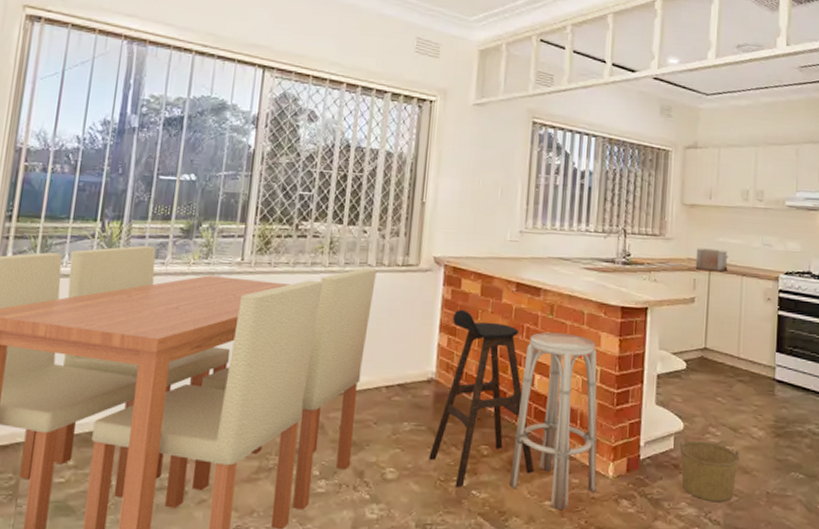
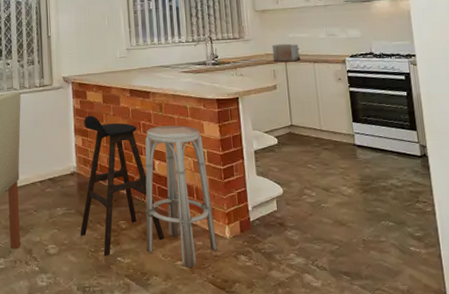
basket: present [679,440,740,503] -> none [281,201,335,252]

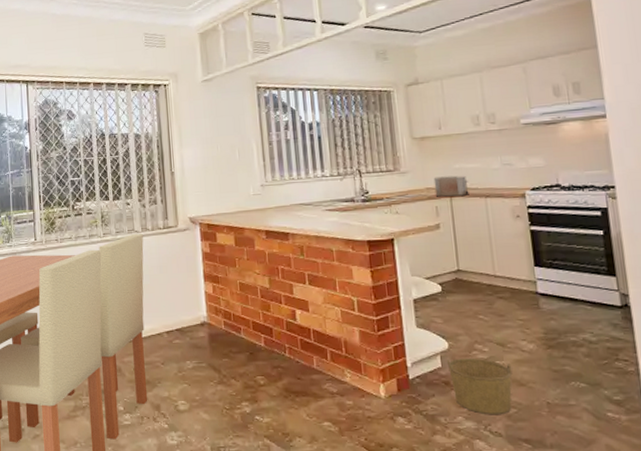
bar stool: present [80,115,165,256] -> none [213,259,309,415]
bar stool: present [145,125,218,268] -> none [284,270,371,430]
basket: none [281,201,335,252] -> present [446,358,513,415]

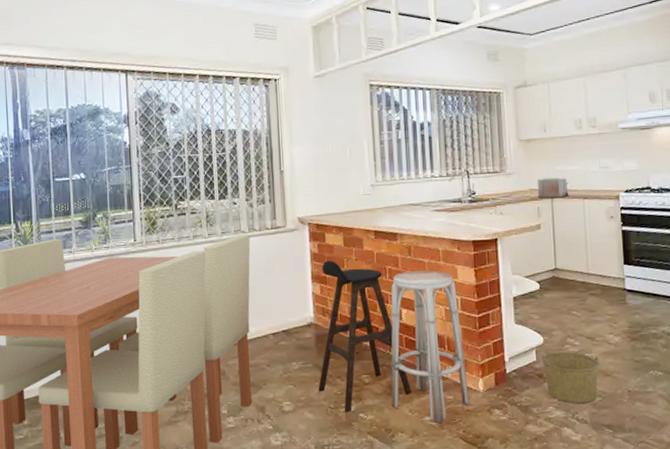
bar stool: none [213,259,309,415] -> present [318,260,412,413]
bar stool: none [284,270,371,430] -> present [390,270,470,424]

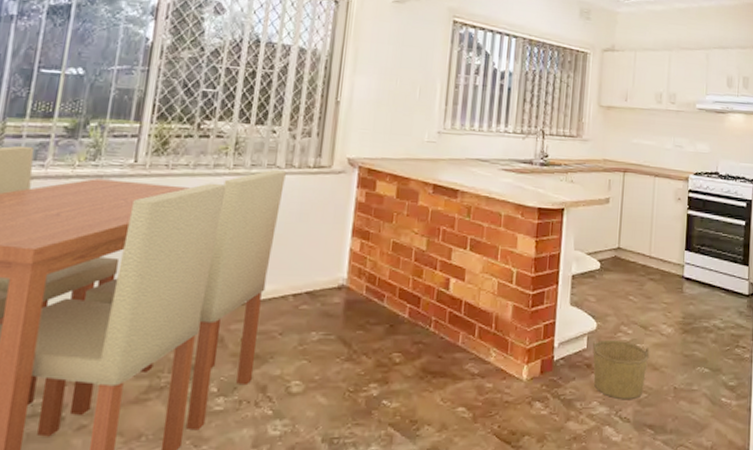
bar stool: present [318,260,412,413] -> none [337,212,448,398]
bar stool: present [390,270,470,424] -> none [422,234,514,416]
toaster: present [537,177,569,199] -> none [610,149,642,173]

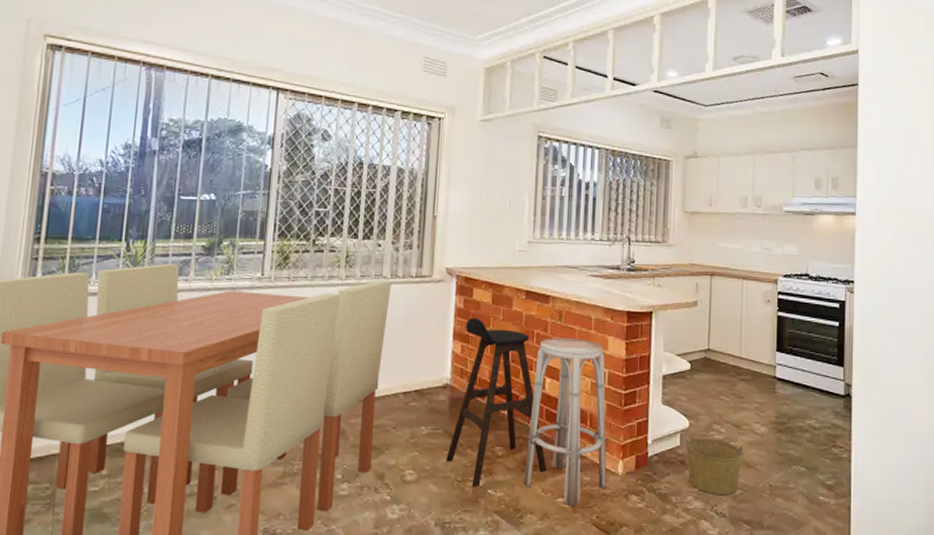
bar stool: none [337,212,448,398] -> present [446,317,547,488]
bar stool: none [422,234,514,416] -> present [524,337,607,507]

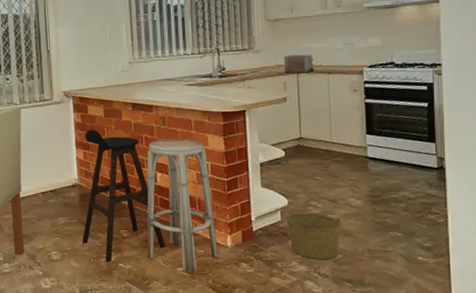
toaster: none [697,253,729,277] -> present [283,54,314,74]

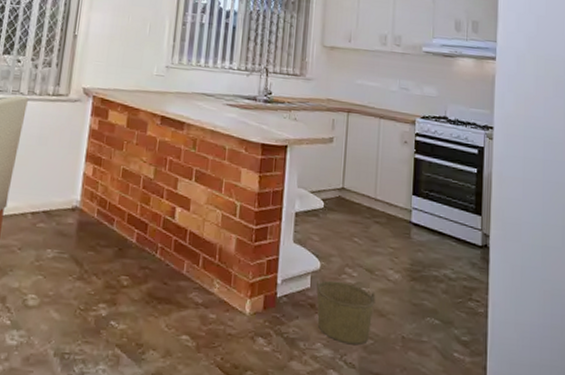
bar stool: present [82,129,166,263] -> none [70,139,173,318]
bar stool: present [146,138,219,274] -> none [148,165,237,346]
toaster: present [283,54,314,74] -> none [334,89,367,114]

